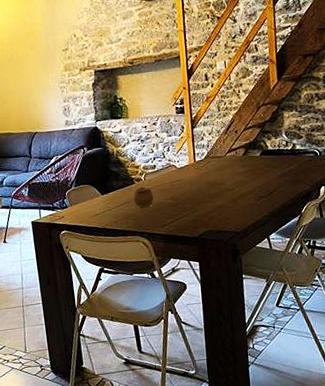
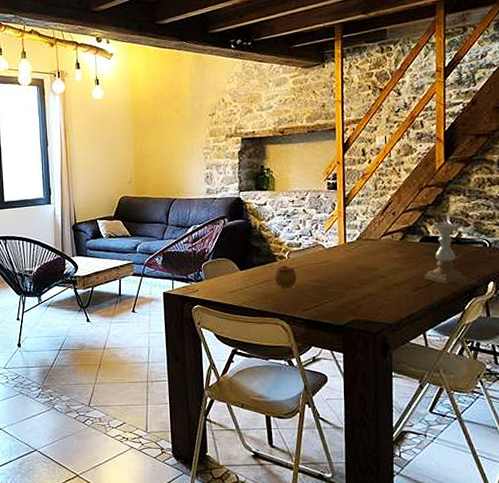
candle holder: none [265,136,301,192] -> present [424,223,466,284]

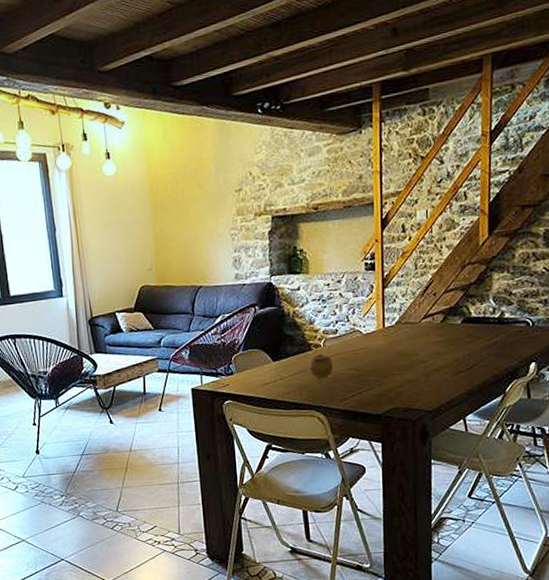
candle holder: present [424,223,466,284] -> none [465,302,507,367]

